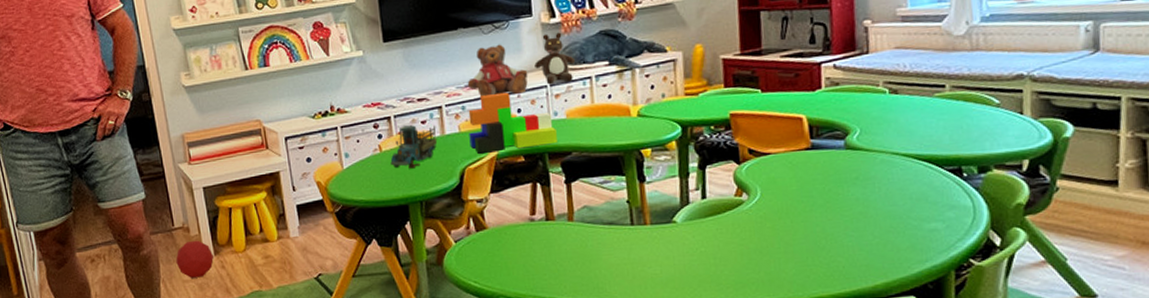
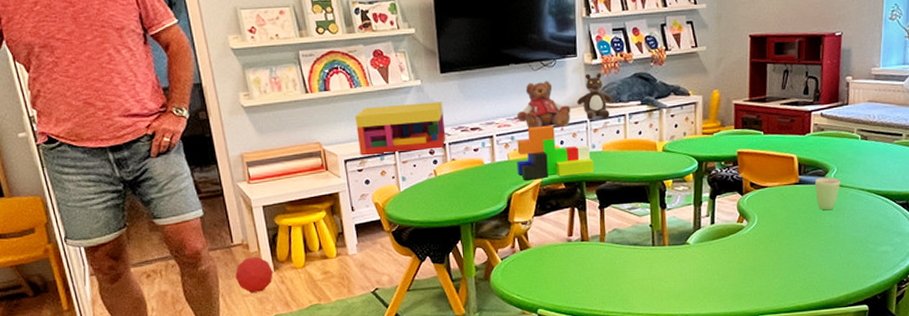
toy box: none [295,72,391,131] -> present [355,102,446,155]
toy truck: present [390,125,438,169] -> none [444,152,488,193]
cup: none [831,139,866,180] -> present [814,177,840,211]

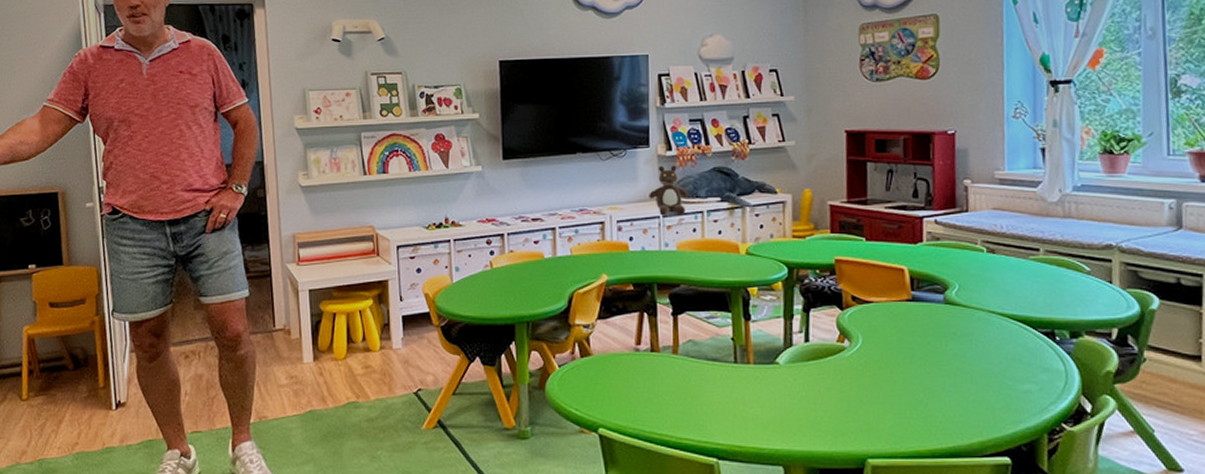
ball: present [235,256,274,293] -> none [273,344,313,383]
toy box: present [355,102,446,155] -> none [412,189,505,241]
teddy bear: present [516,81,571,129] -> none [582,171,642,222]
toy blocks: present [517,125,594,180] -> none [580,219,667,278]
cup: present [814,177,840,211] -> none [931,294,964,335]

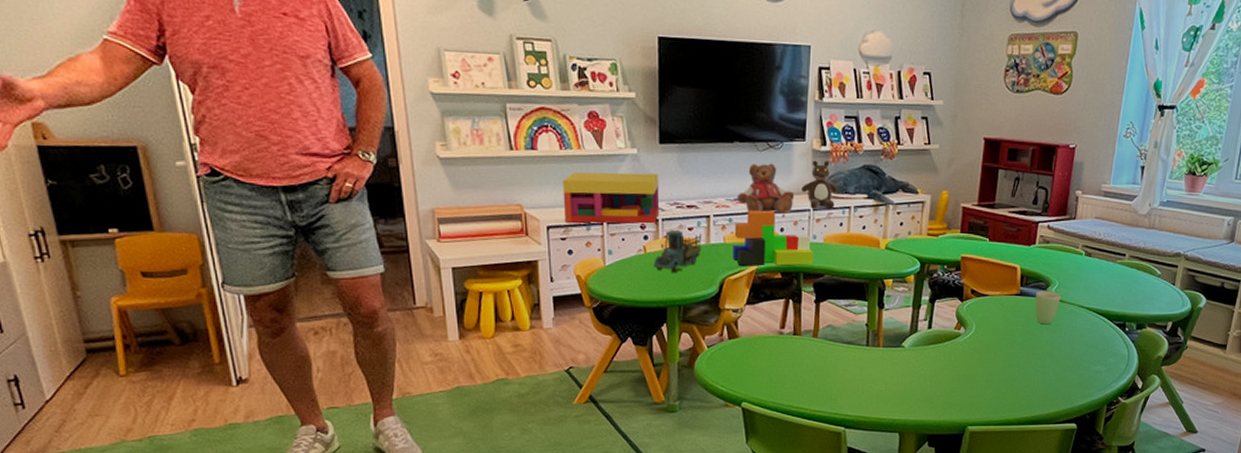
toy box: none [412,189,505,241] -> present [563,172,660,224]
toy truck: none [500,244,549,288] -> present [654,230,702,273]
toy blocks: none [580,219,667,278] -> present [732,210,813,266]
teddy bear: none [582,171,642,222] -> present [736,163,795,214]
cup: none [931,294,964,335] -> present [1035,290,1061,325]

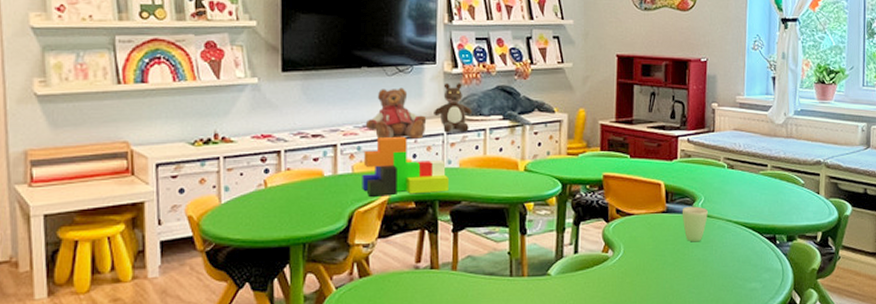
toy box: present [563,172,660,224] -> none [175,103,282,159]
toy truck: present [654,230,702,273] -> none [275,162,329,208]

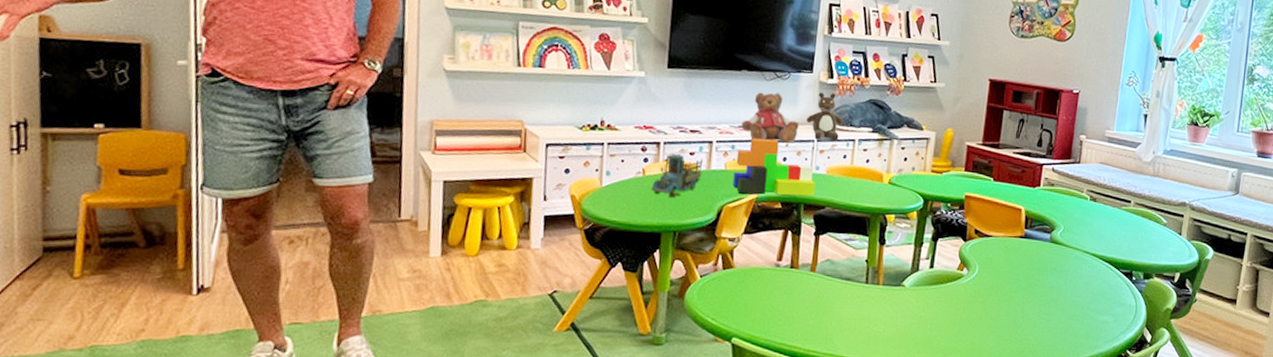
toy truck: none [275,162,329,208] -> present [651,154,704,198]
cup: present [682,206,708,242] -> none [1039,233,1066,270]

